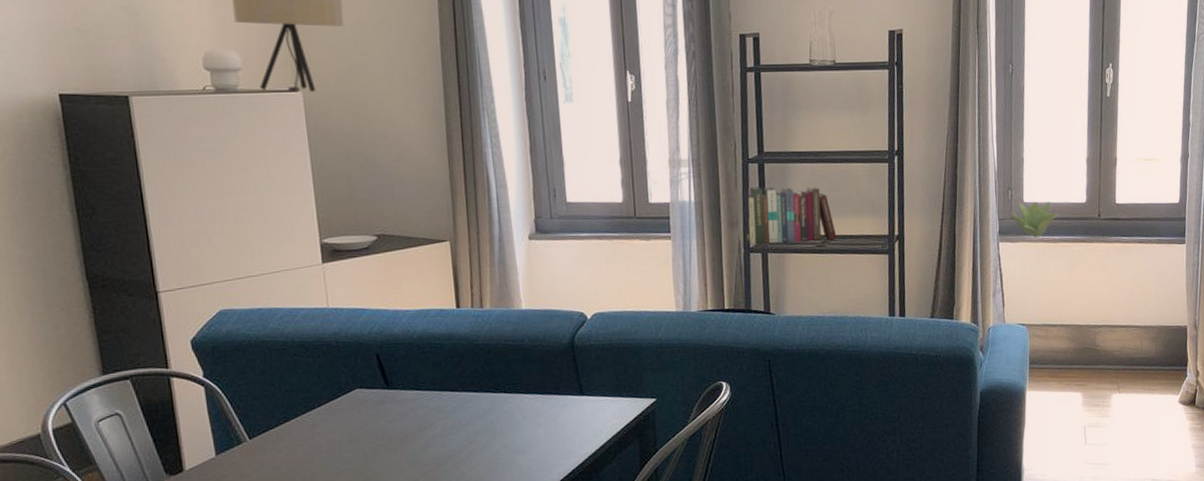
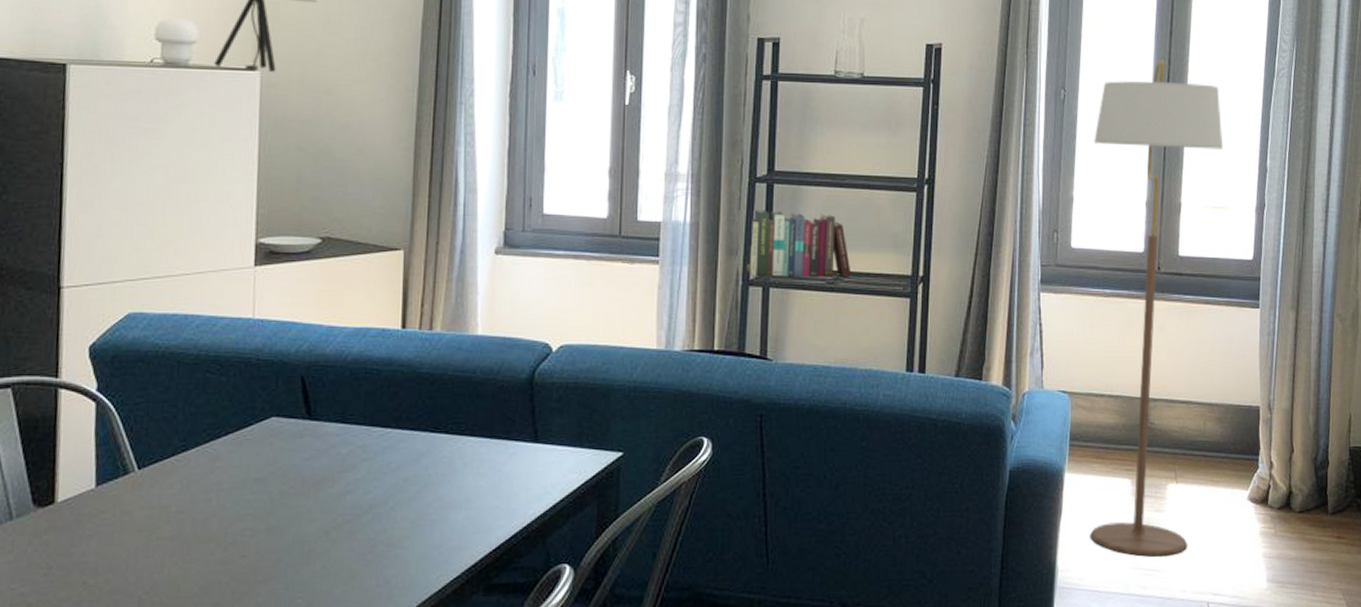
decorative plant: present [1011,200,1060,239] -> none [1056,246,1113,291]
floor lamp: none [1039,31,1151,454] -> present [1091,59,1223,557]

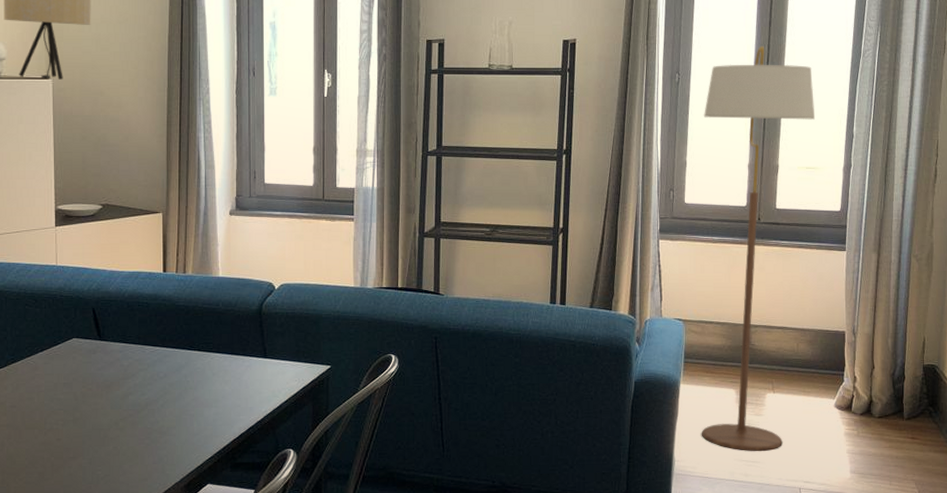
books: present [746,209,852,278] -> none [421,176,505,230]

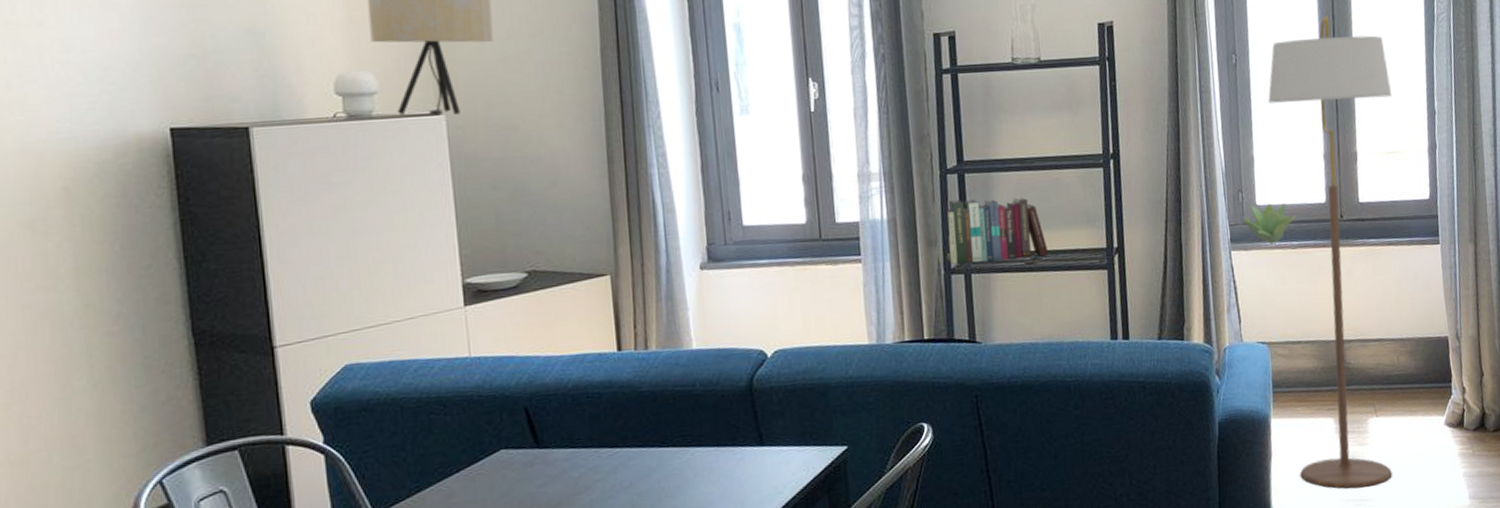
books: none [421,176,505,230] -> present [946,197,1049,264]
decorative plant: none [672,202,720,238] -> present [1243,202,1297,245]

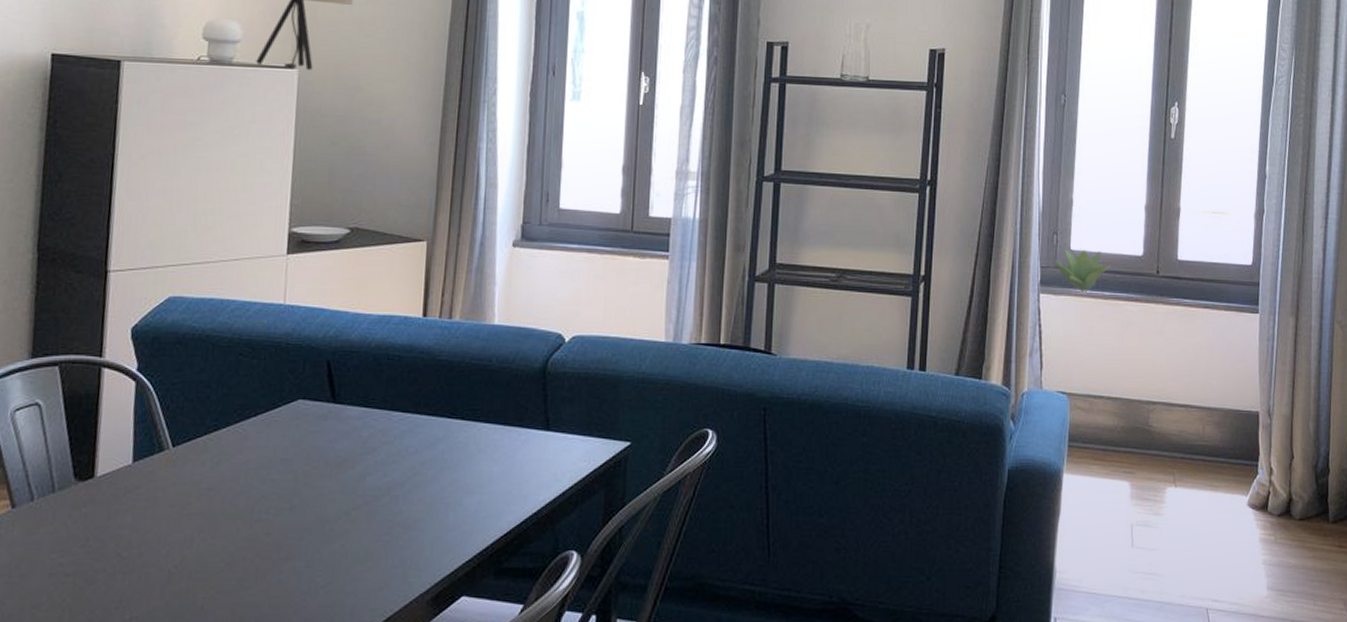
books: present [946,197,1049,264] -> none [752,207,855,275]
floor lamp: present [1268,15,1392,489] -> none [1089,66,1222,560]

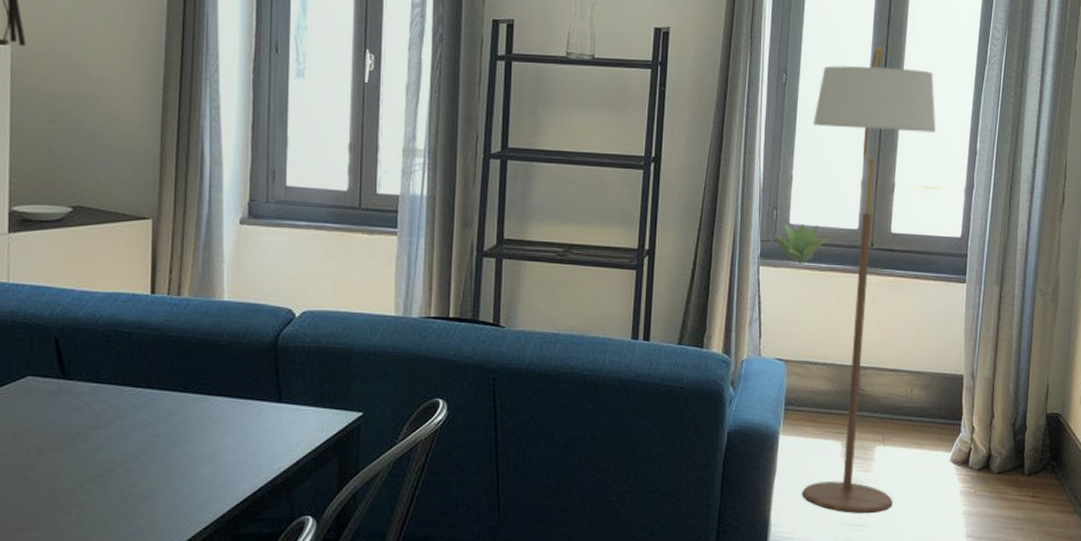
floor lamp: none [1089,66,1222,560] -> present [803,45,935,513]

